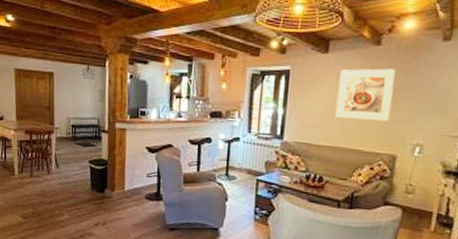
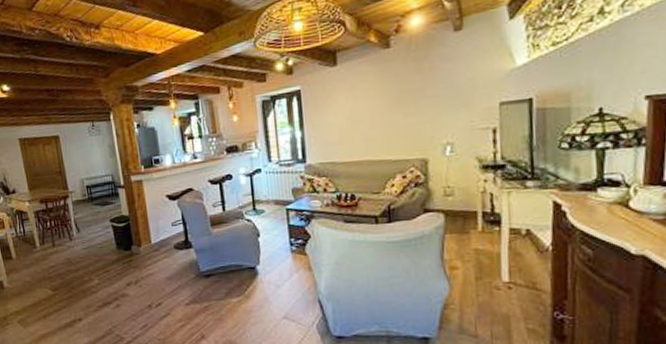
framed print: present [335,68,396,122] -> none [353,69,414,130]

